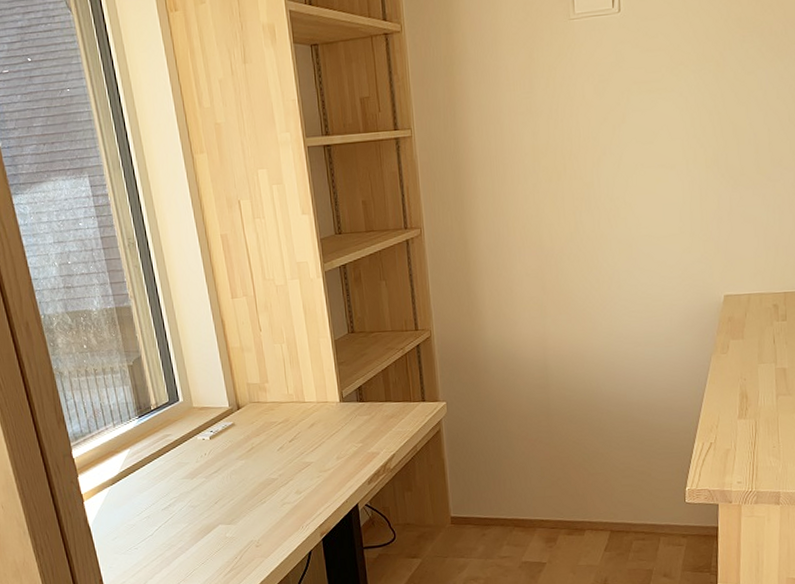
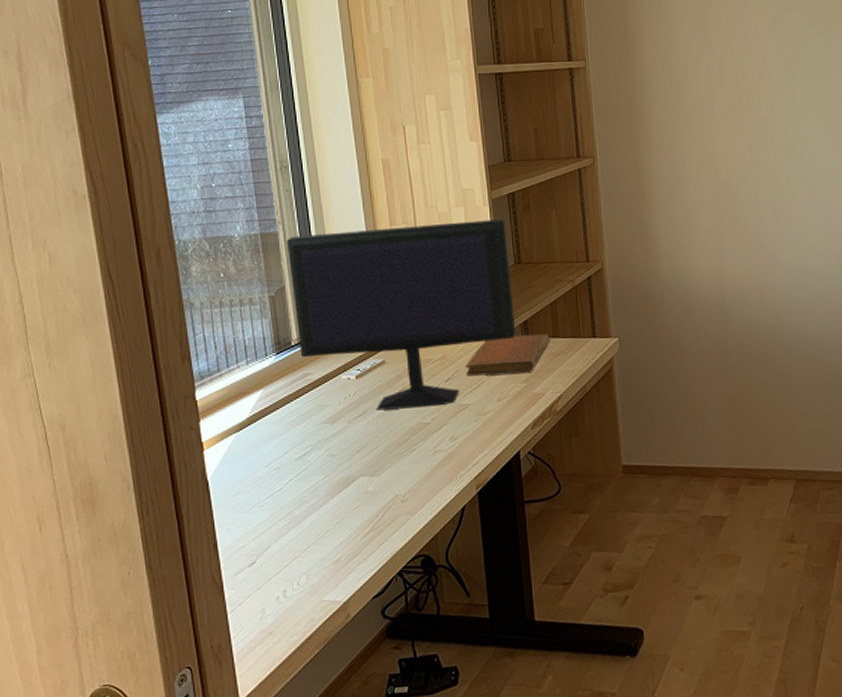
computer monitor: none [139,290,352,468] -> present [286,219,516,411]
notebook: none [306,398,383,437] -> present [465,333,550,377]

